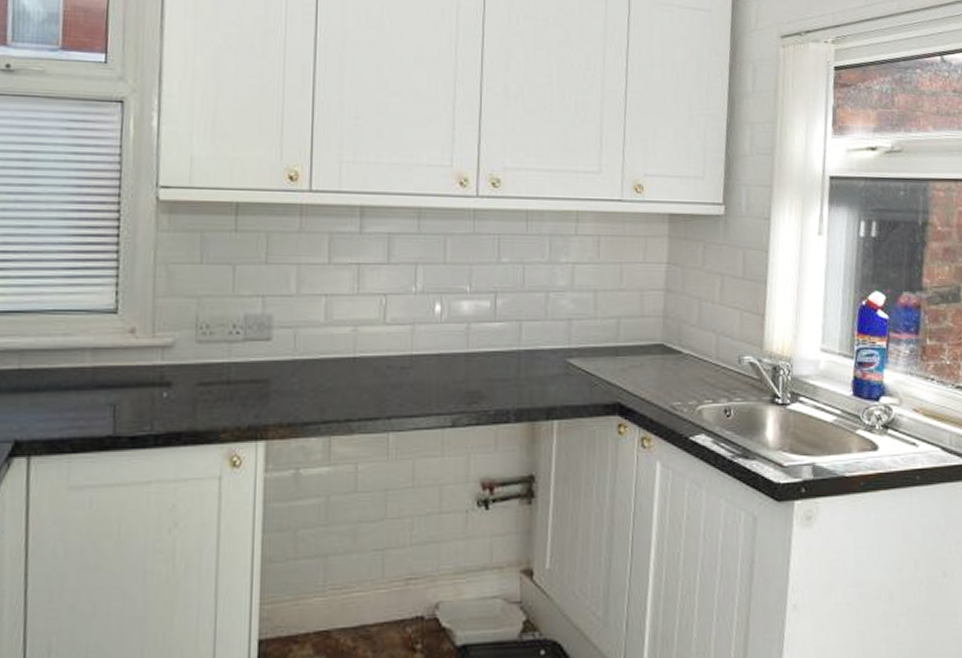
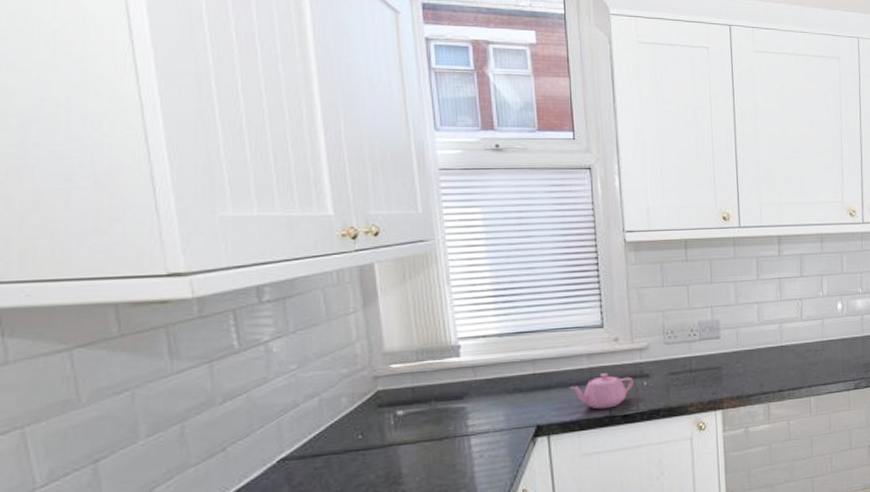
teapot: none [65,376,150,425] -> present [570,373,633,409]

